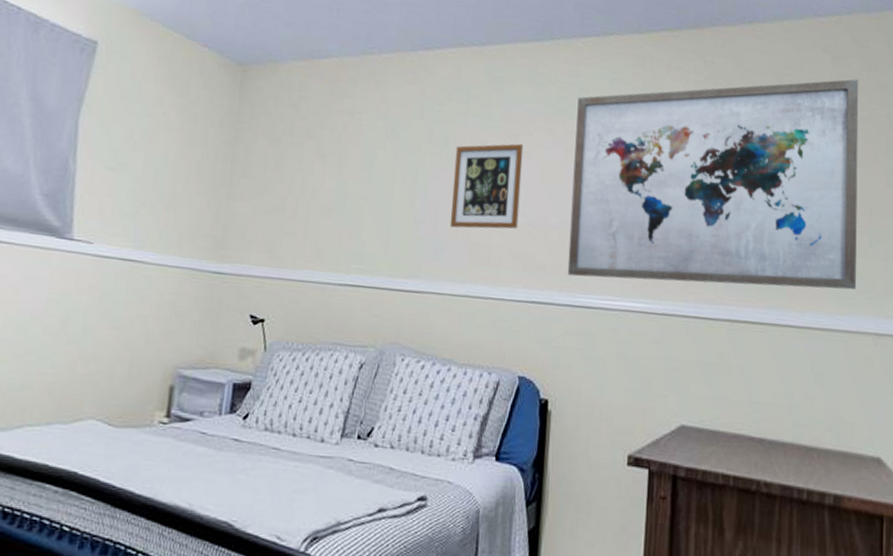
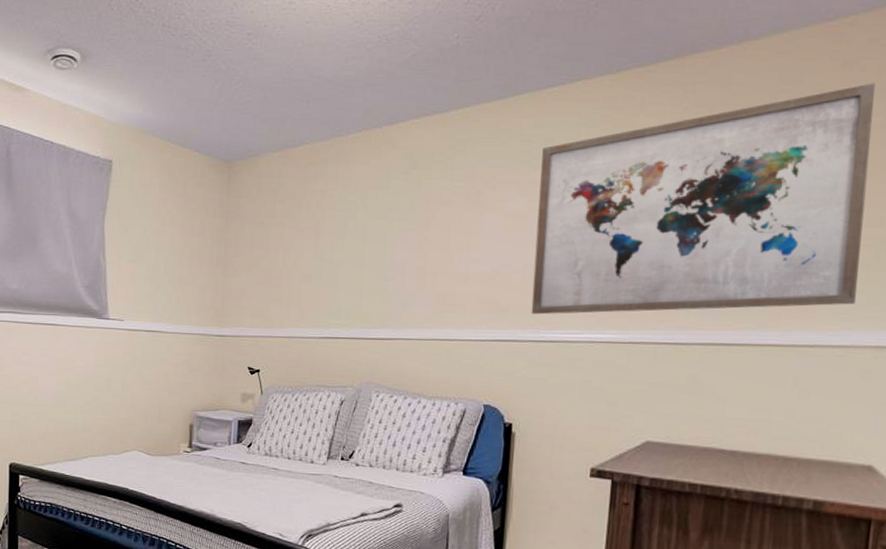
picture frame: present [449,143,524,229] -> none [416,199,487,282]

